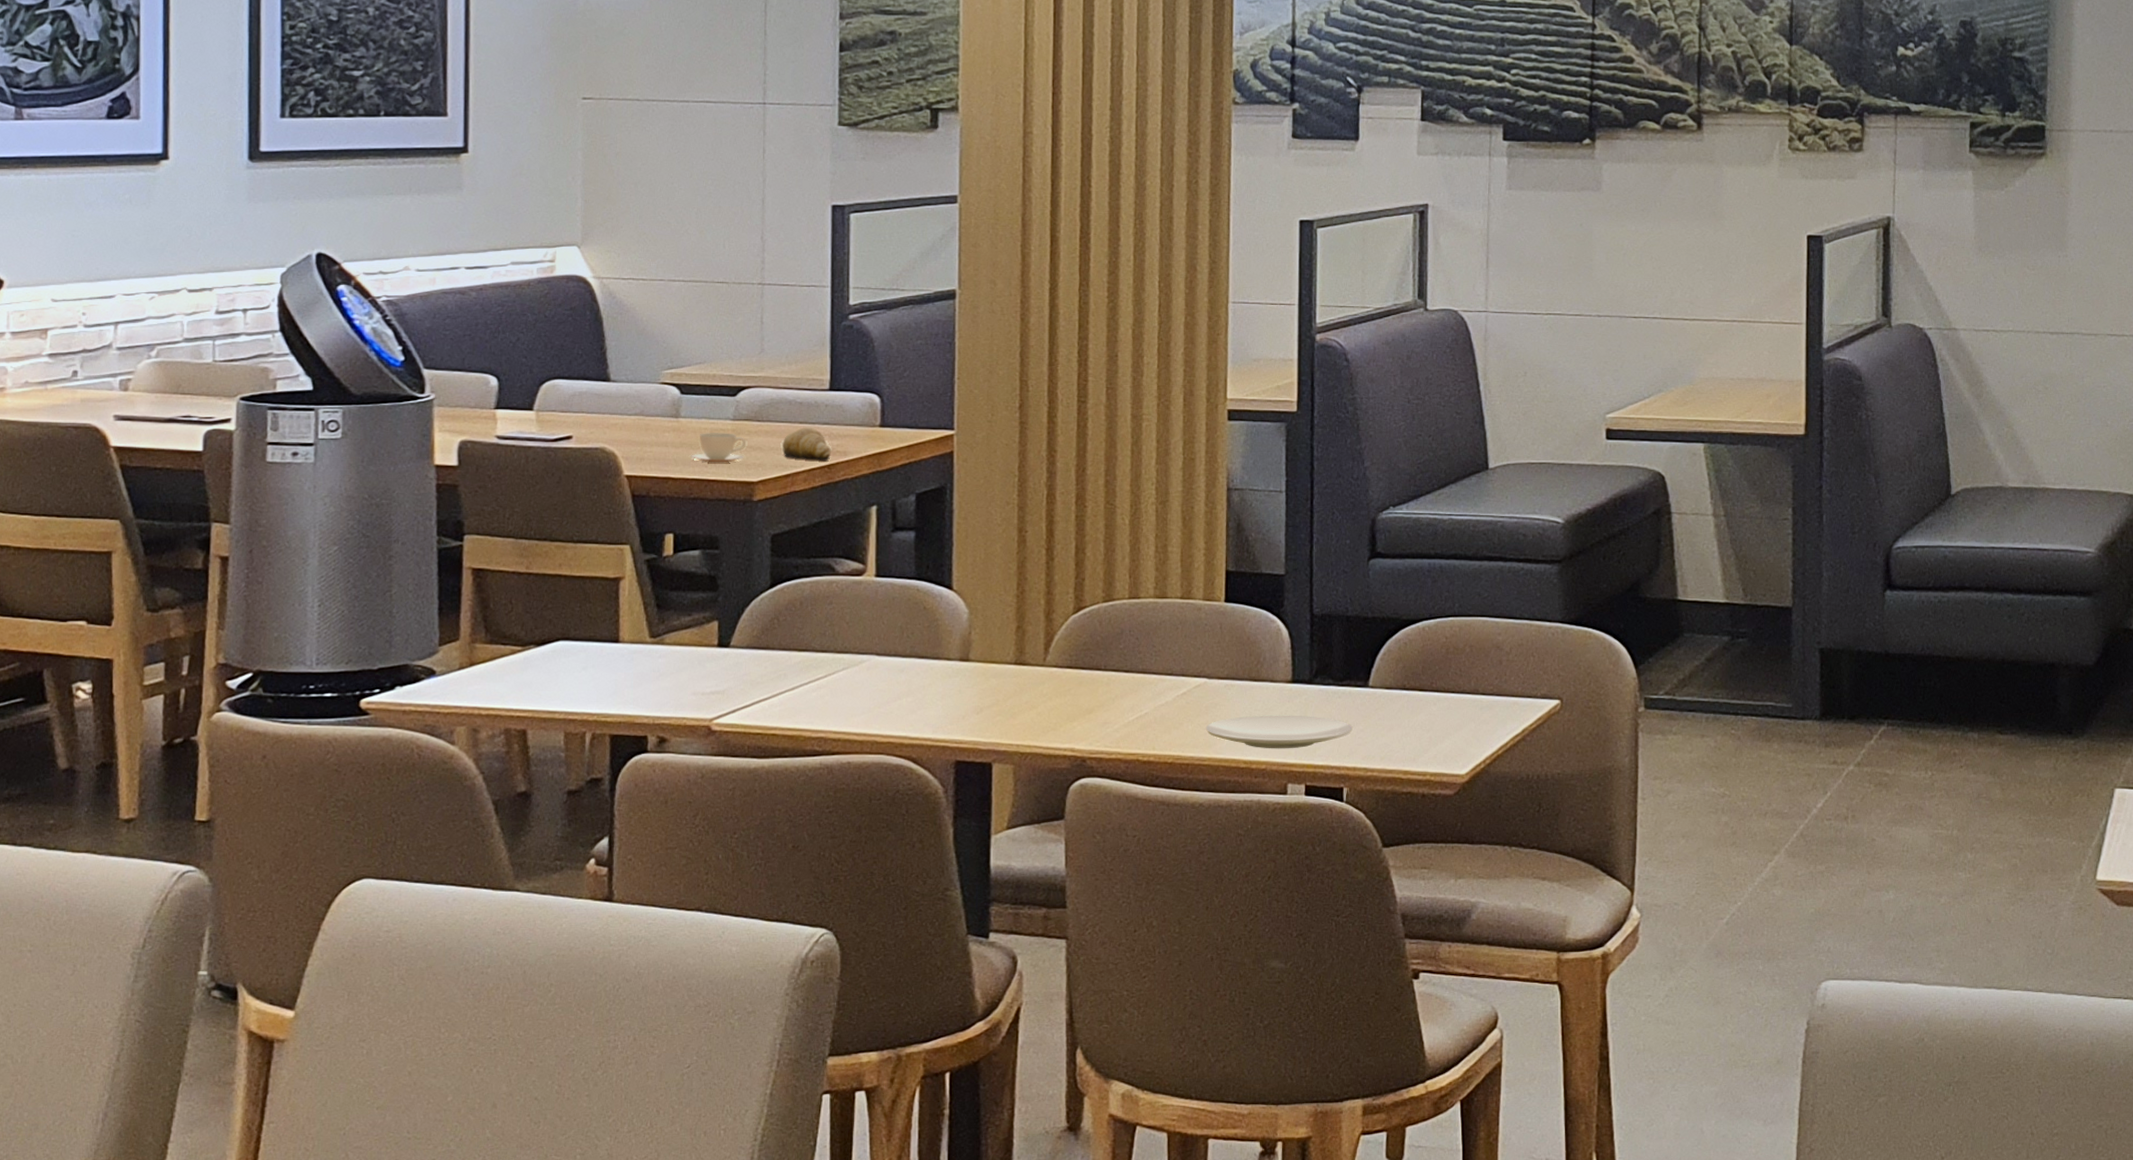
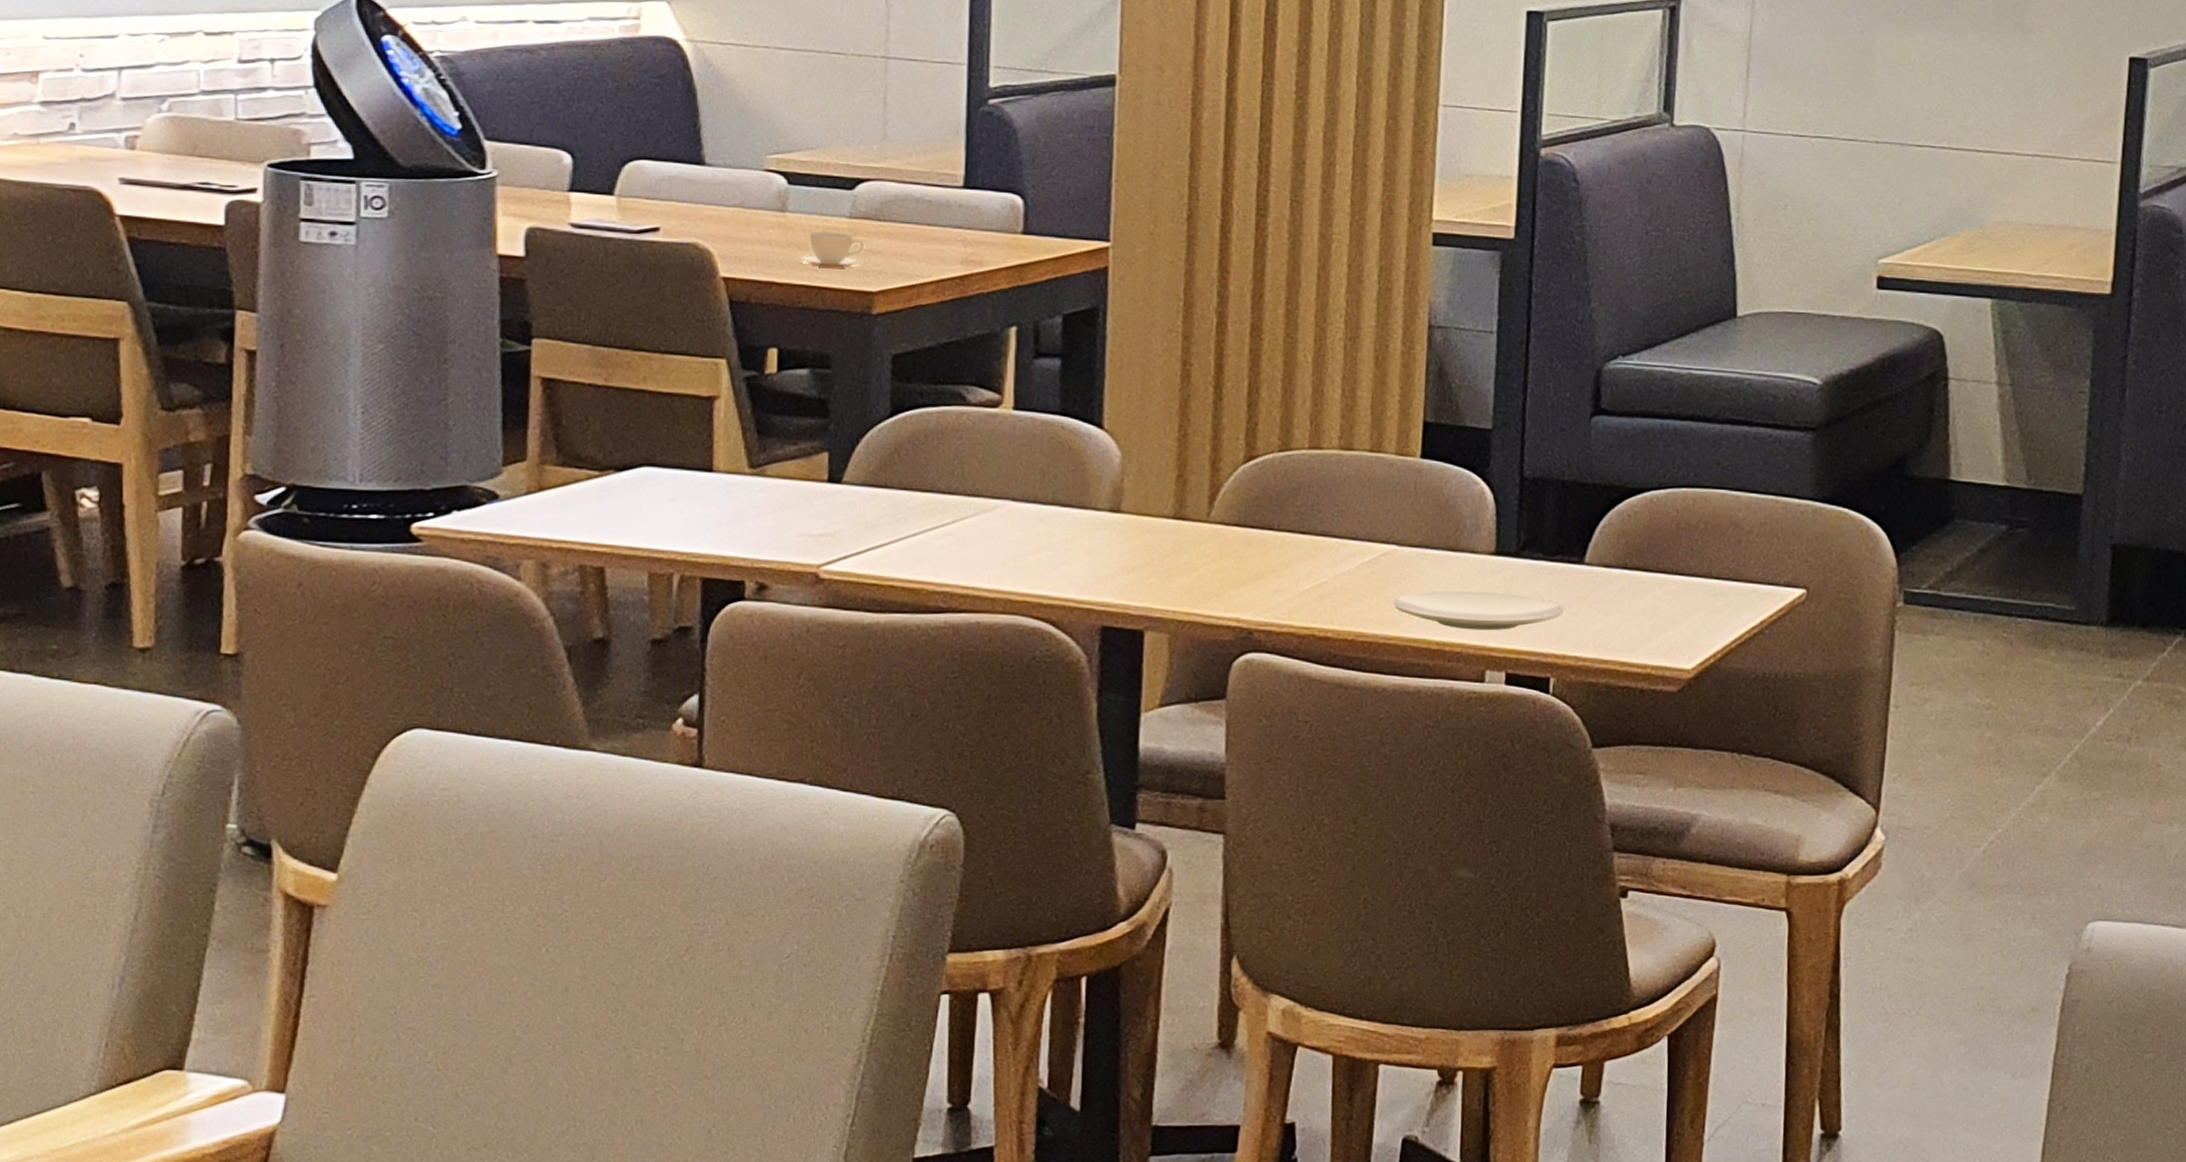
crescent roll: present [782,427,831,462] -> none [907,230,964,272]

